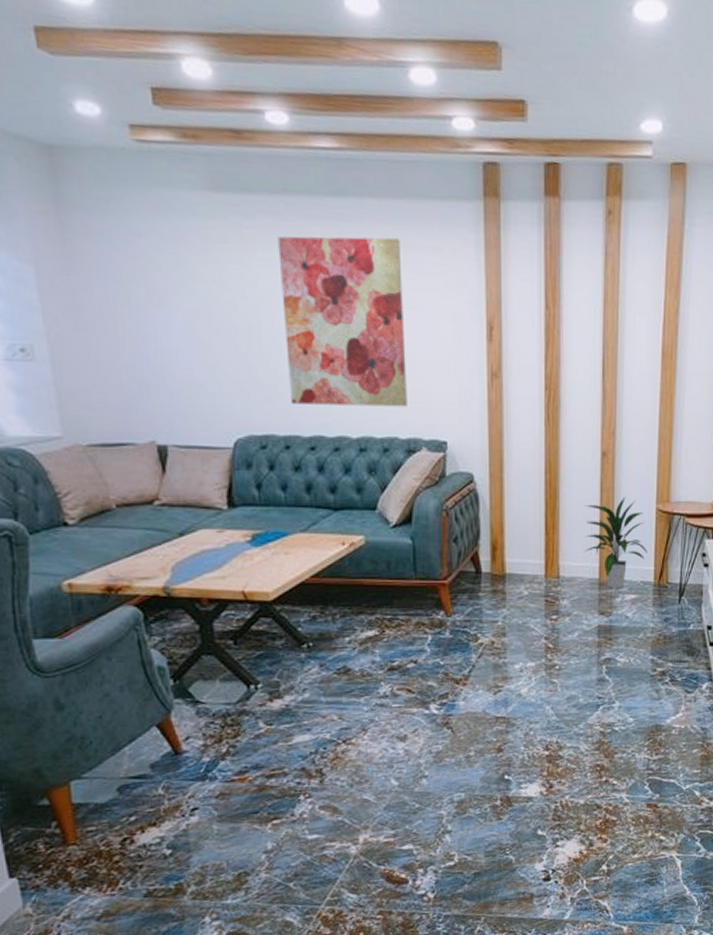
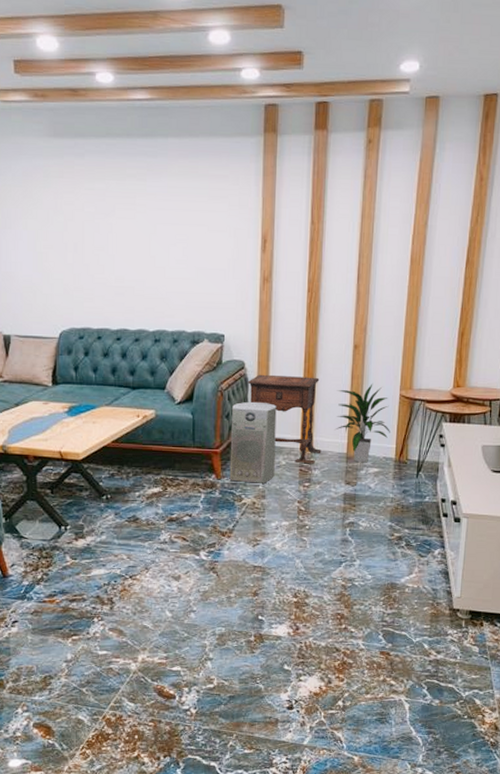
wall art: present [277,236,407,407] -> none [100,169,195,306]
air purifier: none [460,523,516,619] -> present [229,402,277,484]
side table: none [479,488,570,593] -> present [248,374,322,464]

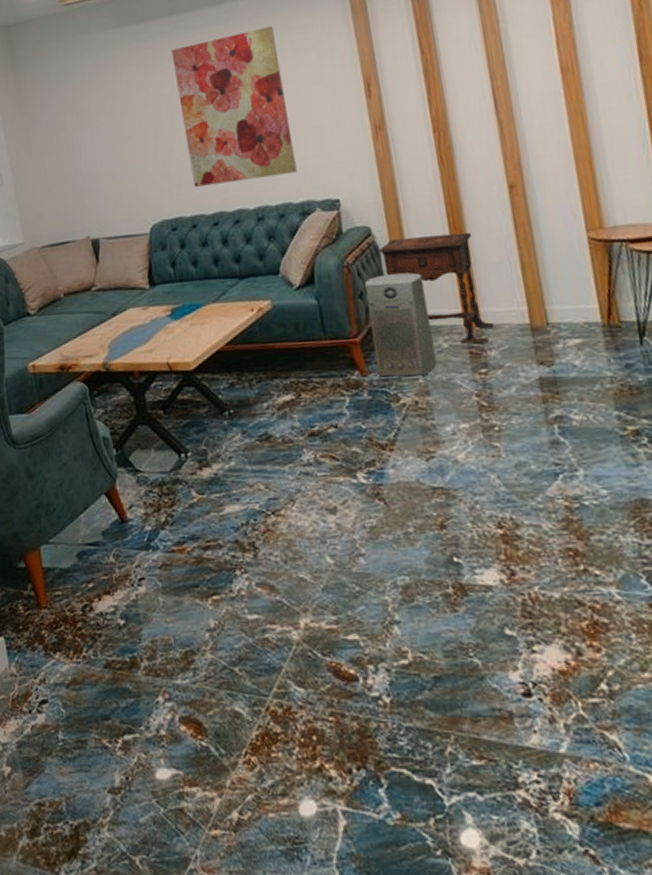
wall art: none [100,169,195,306] -> present [171,26,297,187]
indoor plant: present [336,384,390,463] -> none [499,229,586,334]

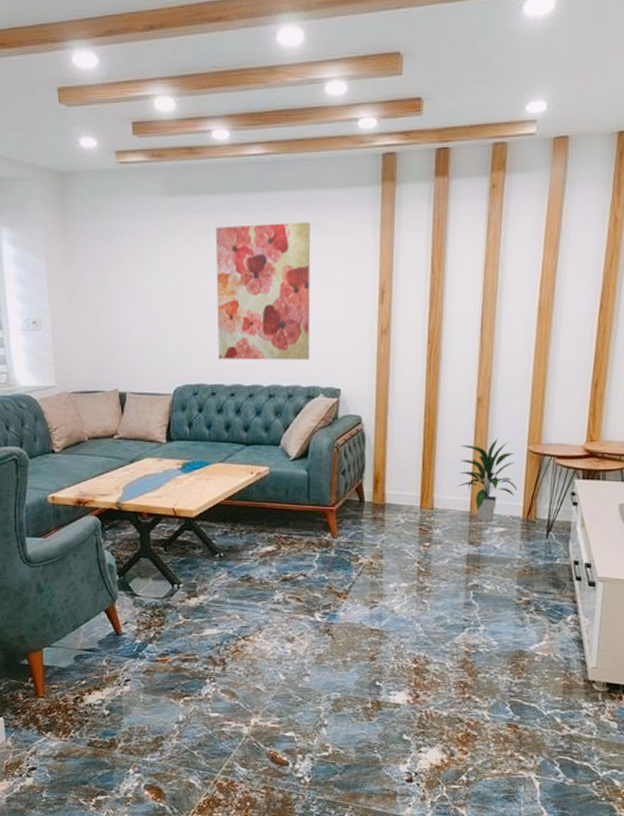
air purifier: present [365,272,437,377] -> none [345,458,395,543]
side table: present [379,232,495,344] -> none [365,429,443,523]
indoor plant: none [499,229,586,334] -> present [458,438,517,522]

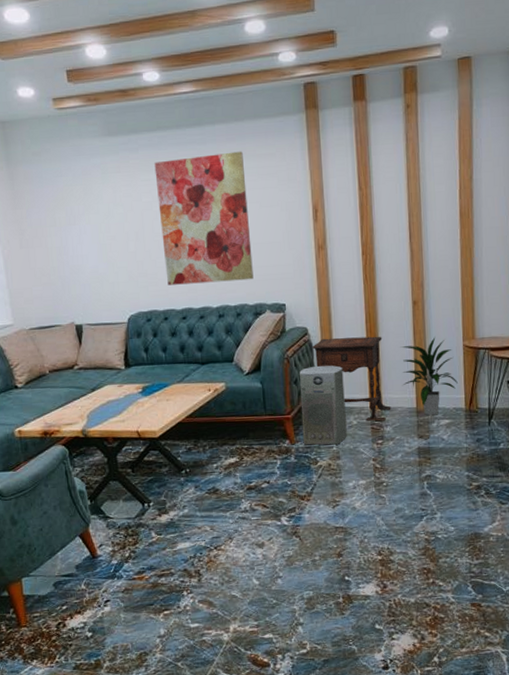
air purifier: none [345,458,395,543] -> present [300,365,347,445]
side table: none [365,429,443,523] -> present [312,336,391,422]

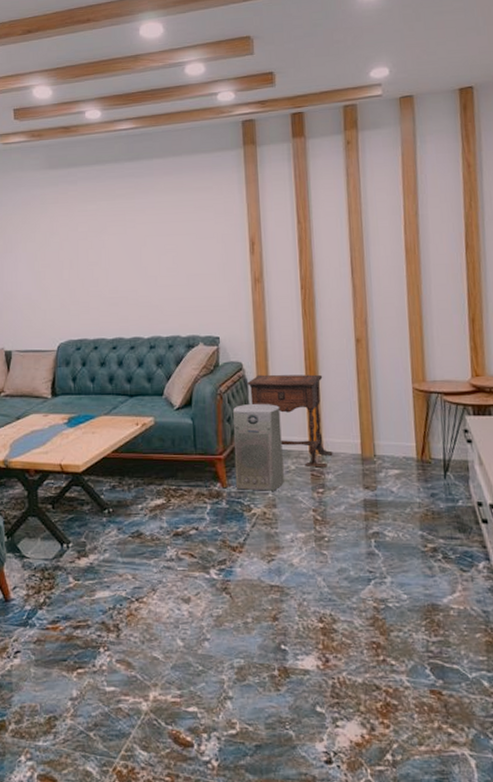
wall art: present [154,151,254,285] -> none [92,184,187,314]
indoor plant: present [401,337,458,416] -> none [343,378,407,464]

